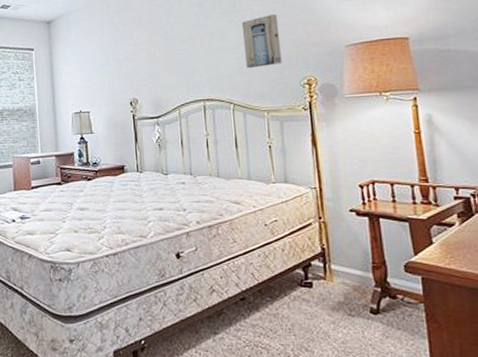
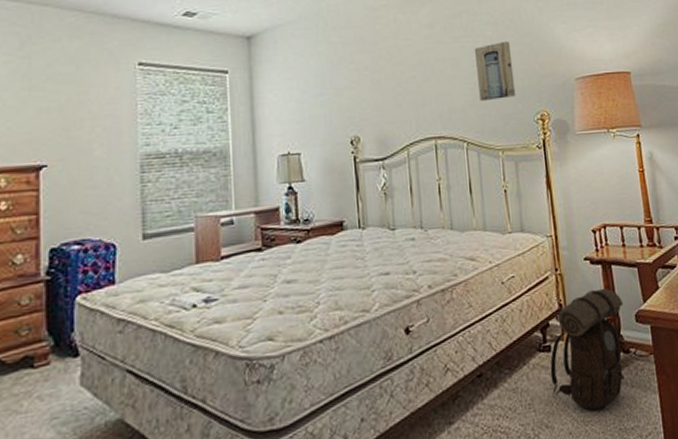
backpack: none [311,238,391,345] -> present [550,288,625,411]

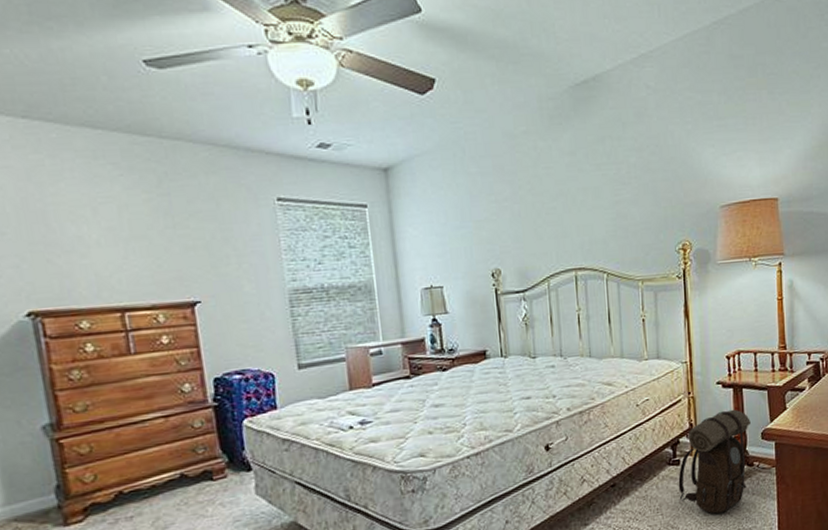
wall art: present [474,41,516,102] -> none [617,167,658,232]

